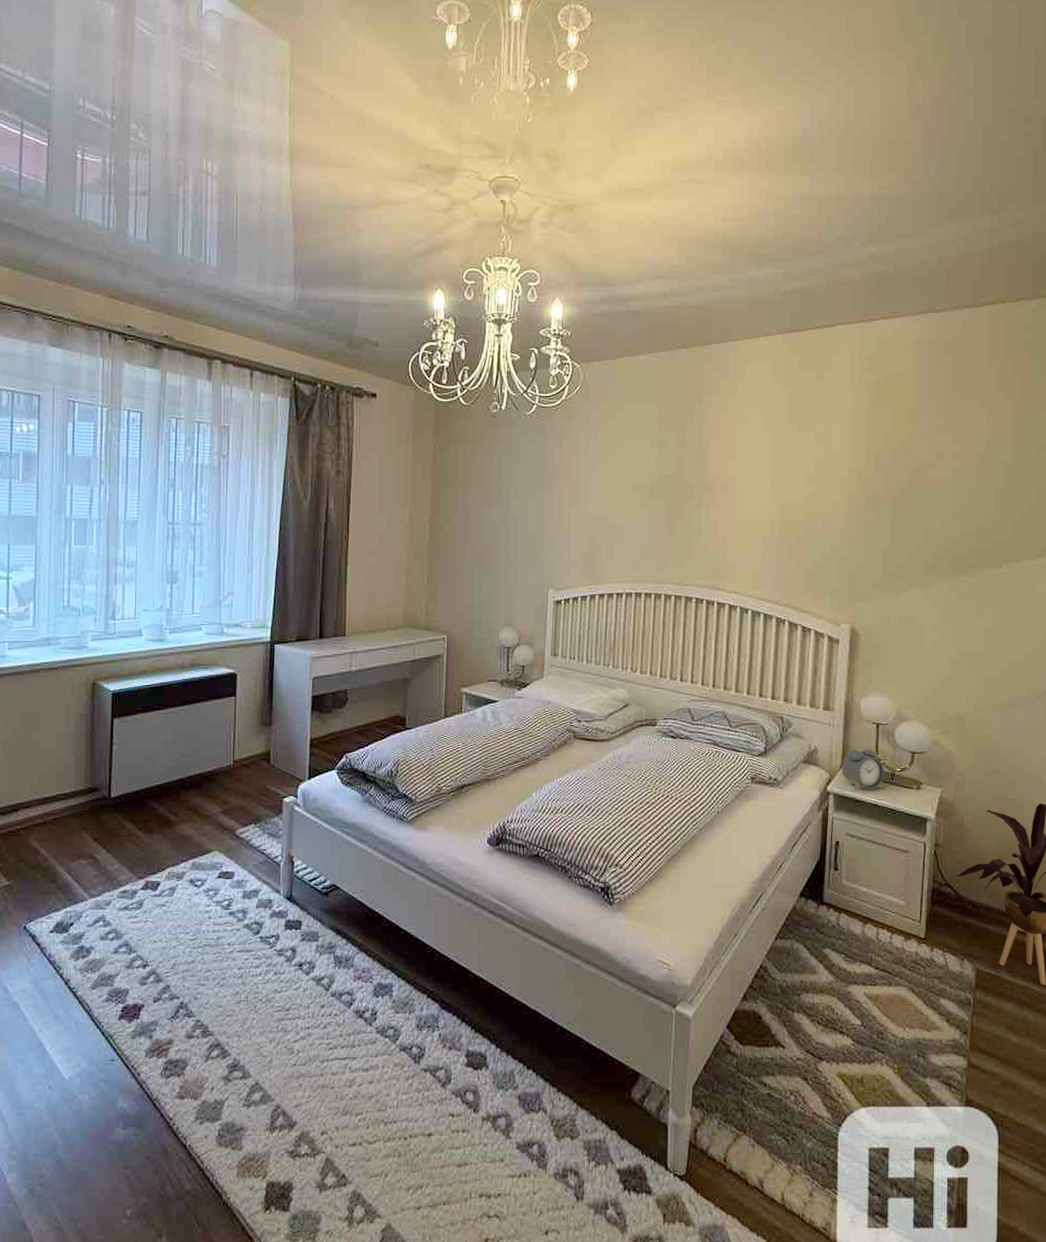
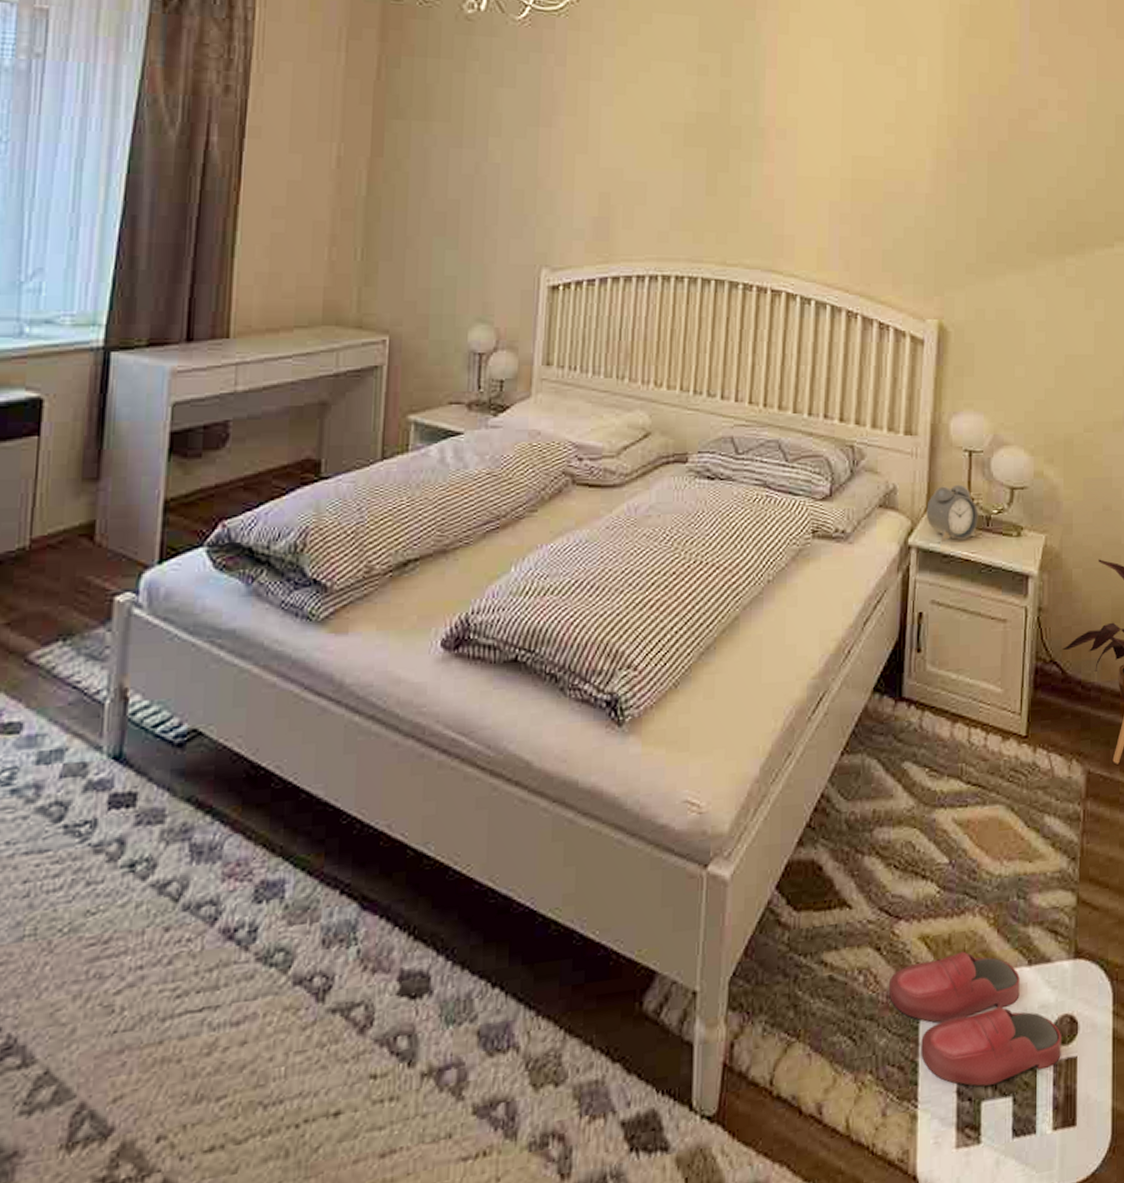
slippers: none [813,1089,954,1187] -> present [888,951,1061,1087]

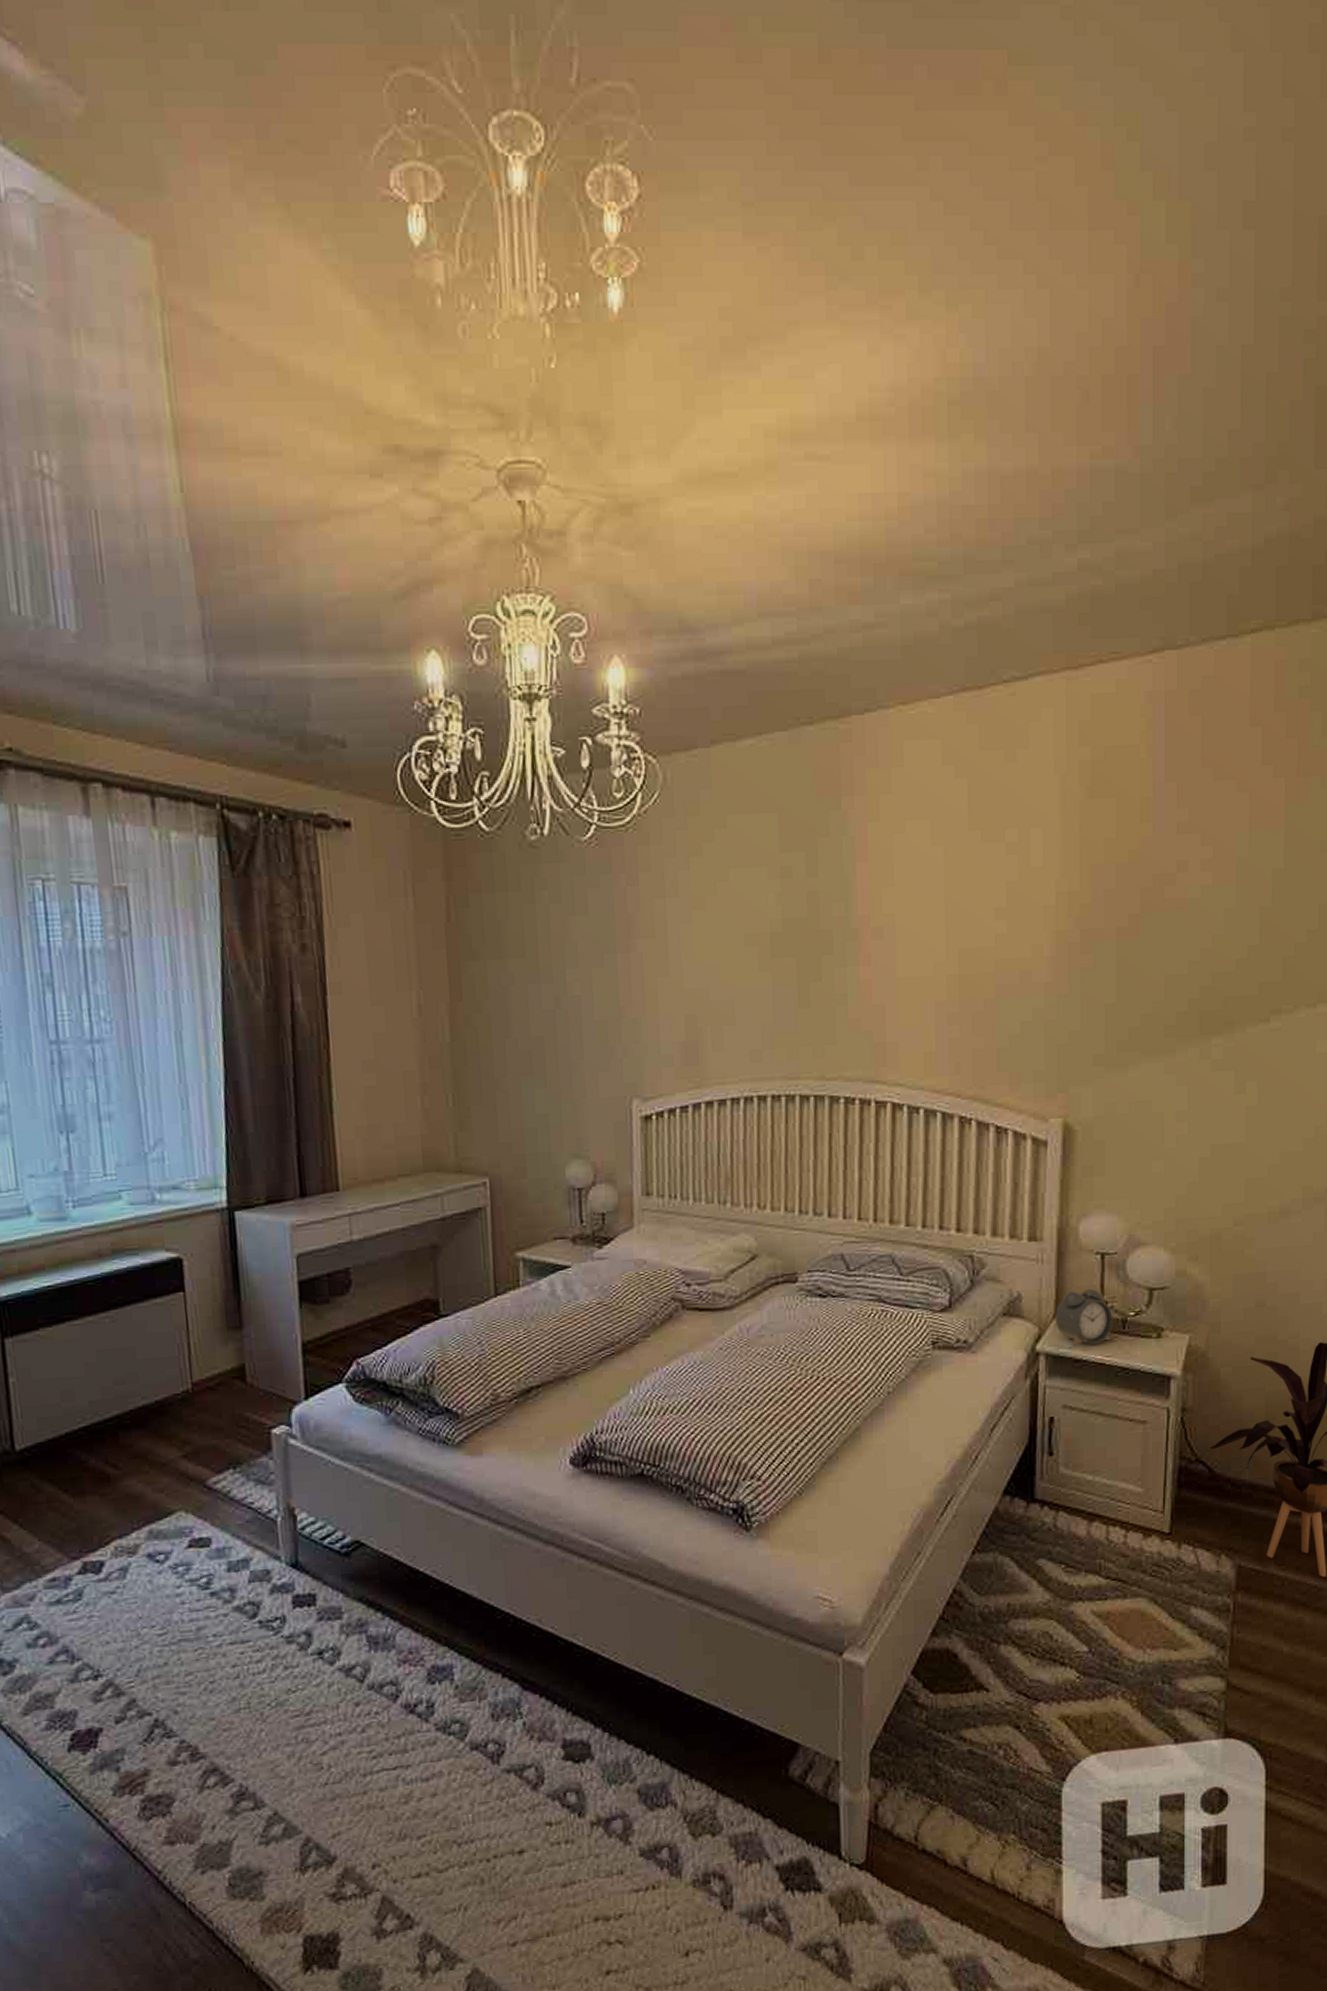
slippers: present [888,951,1061,1087] -> none [1029,1730,1210,1848]

